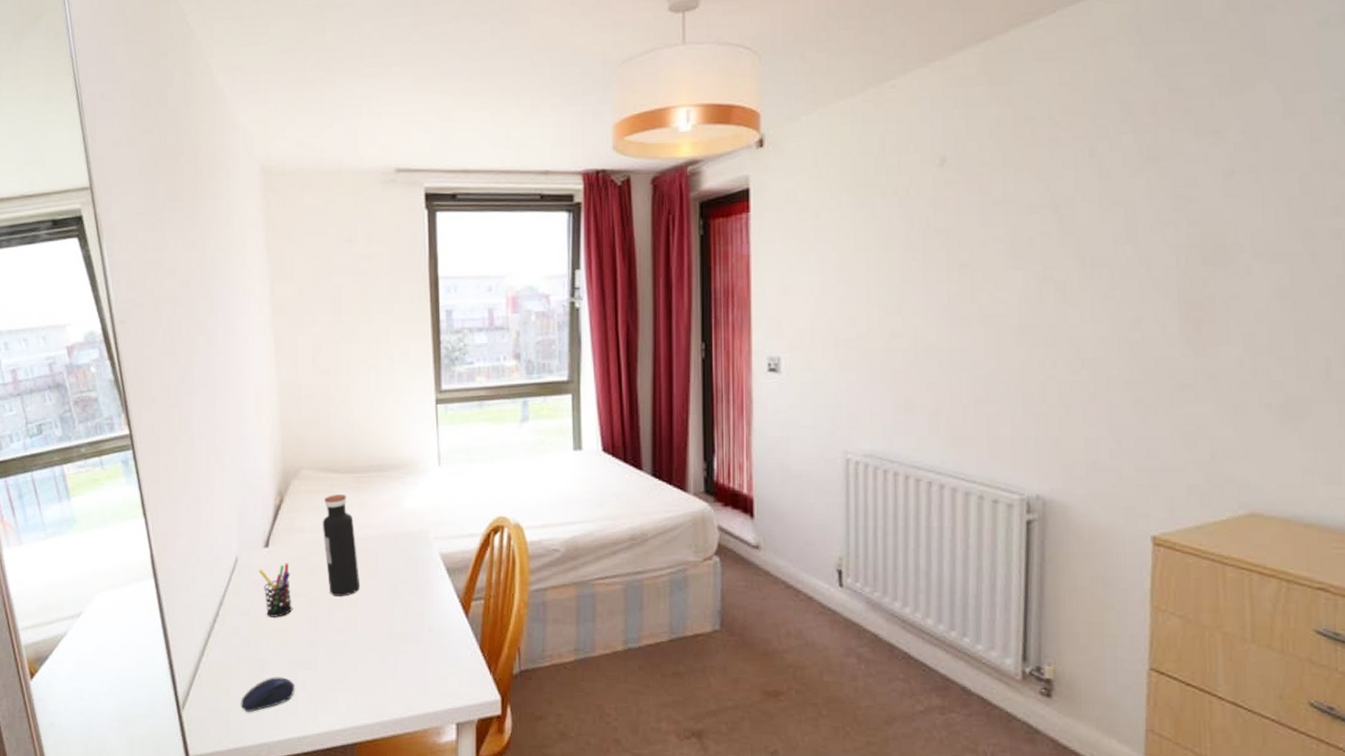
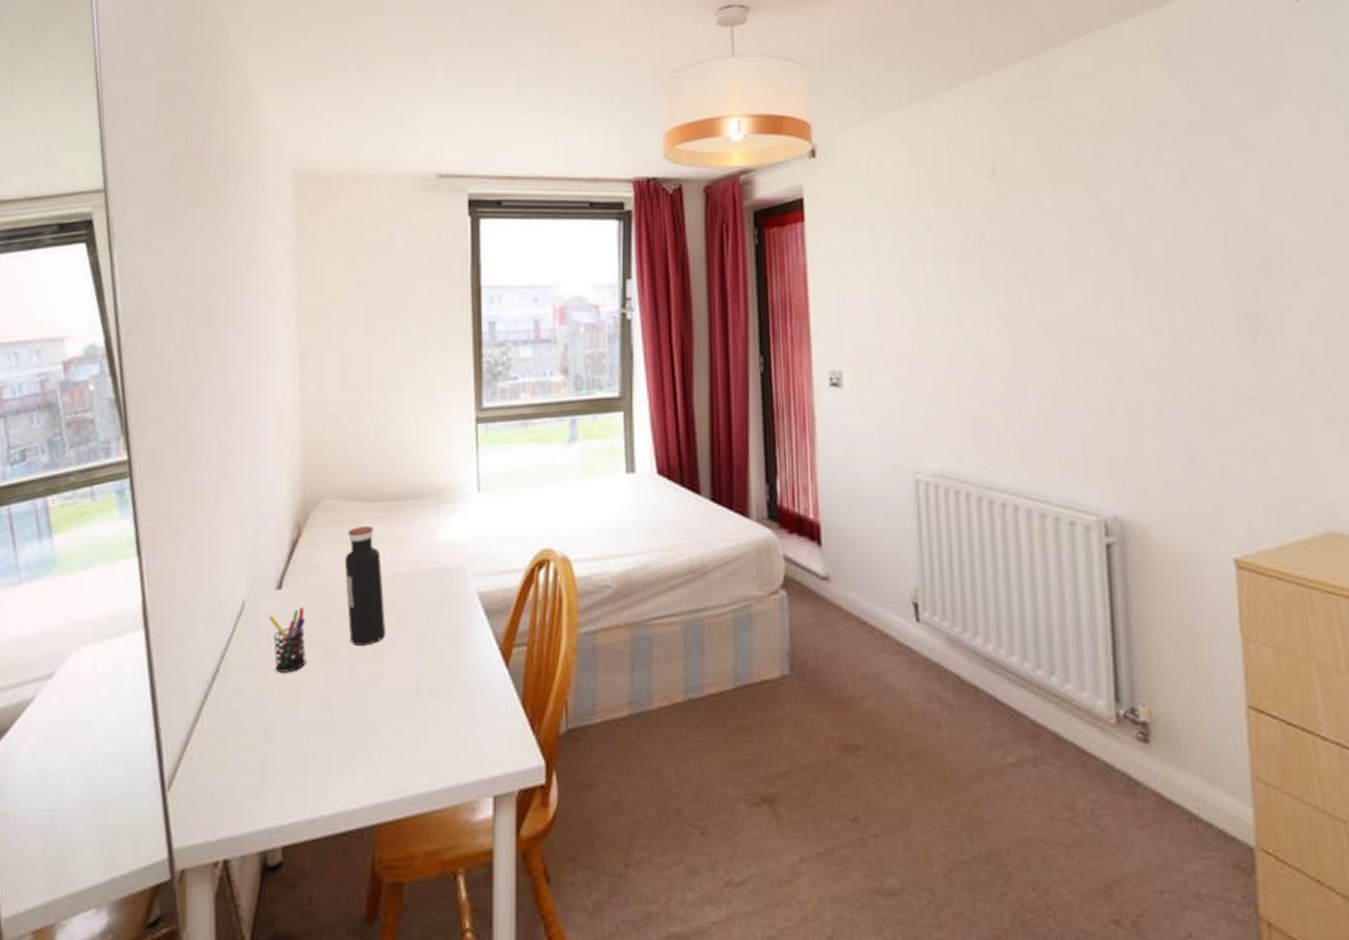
computer mouse: present [241,677,294,712] -> none [239,745,304,790]

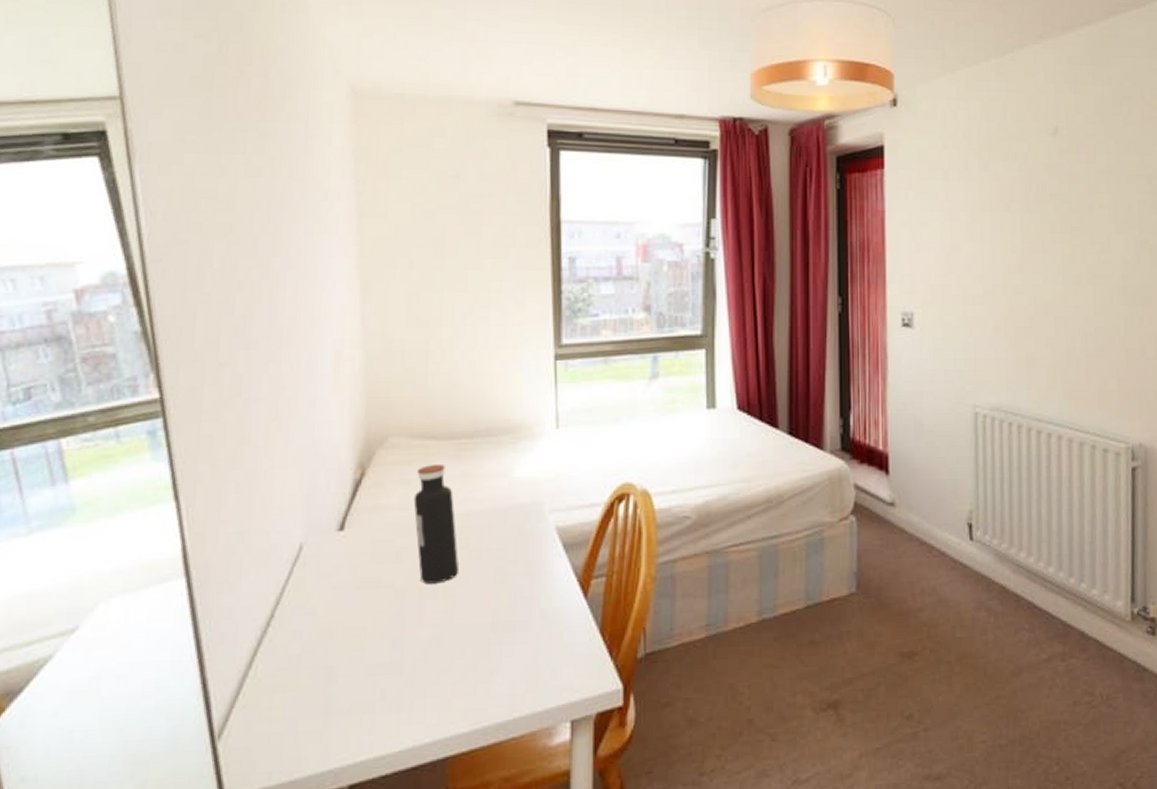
pen holder: present [268,607,307,673] -> none [329,548,373,615]

